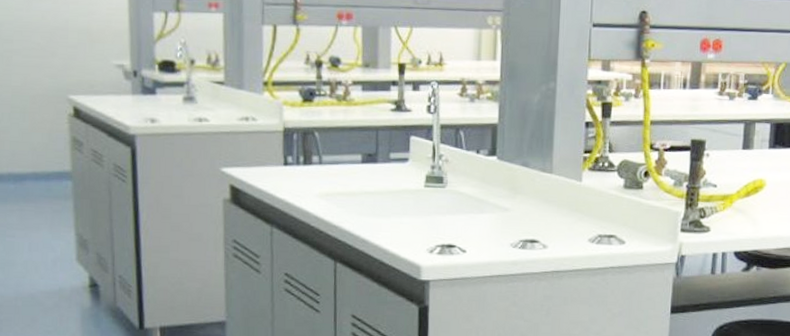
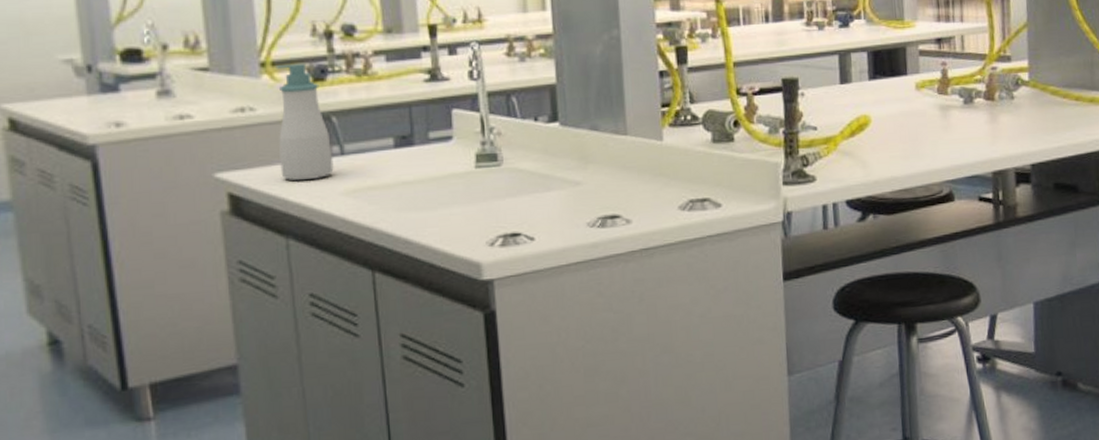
soap bottle: none [271,85,313,182] -> present [276,63,334,181]

